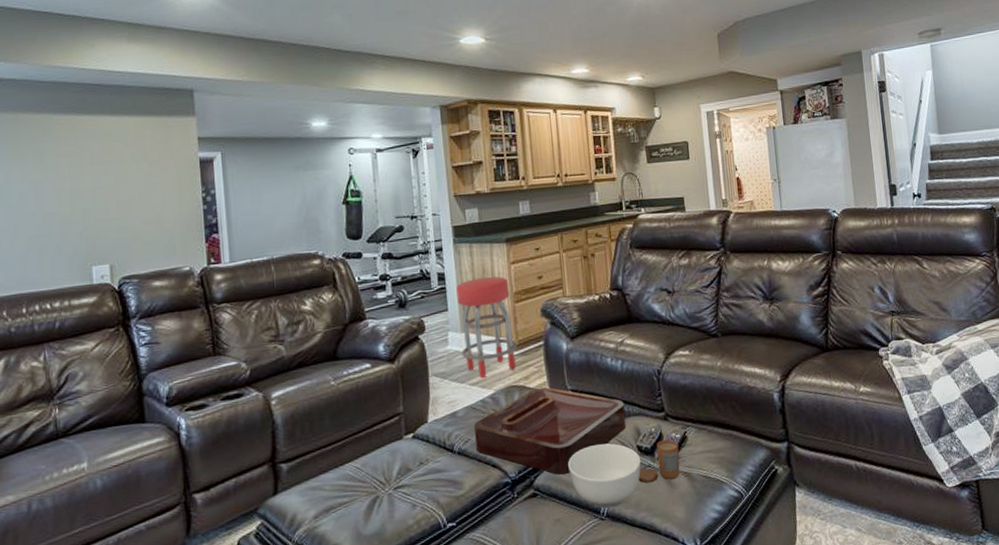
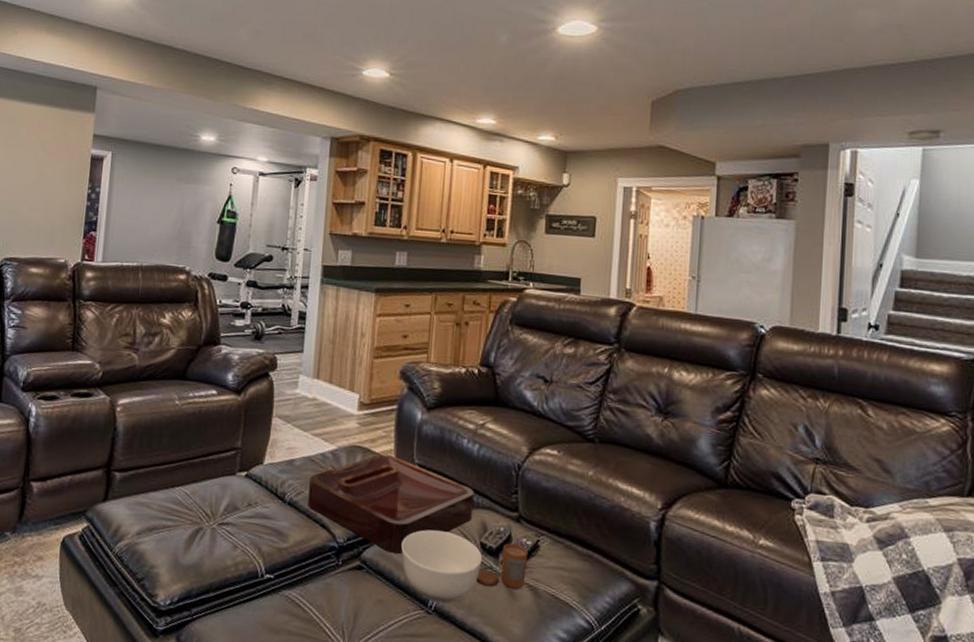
stool: present [456,276,518,378] -> none [310,324,371,430]

